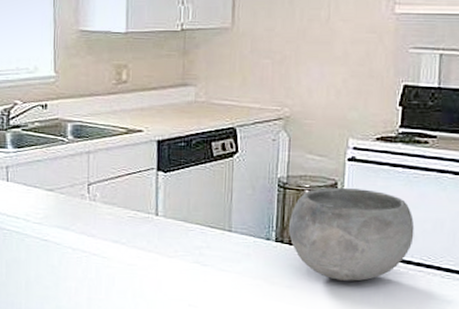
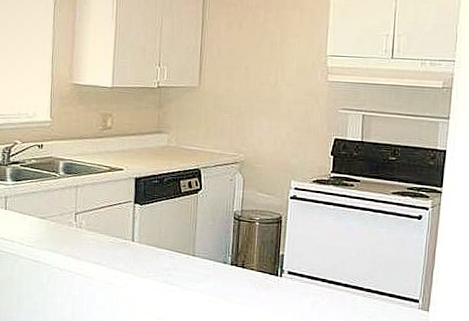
bowl: present [288,187,415,281] -> none [242,220,343,299]

